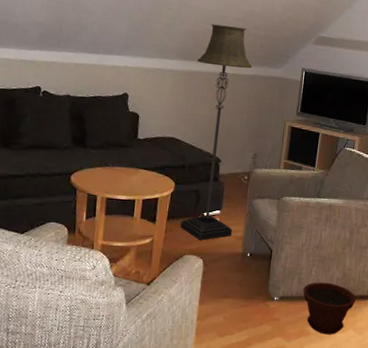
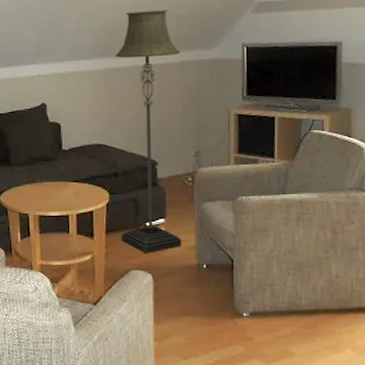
plant pot: present [303,282,357,335] -> none [279,294,352,356]

